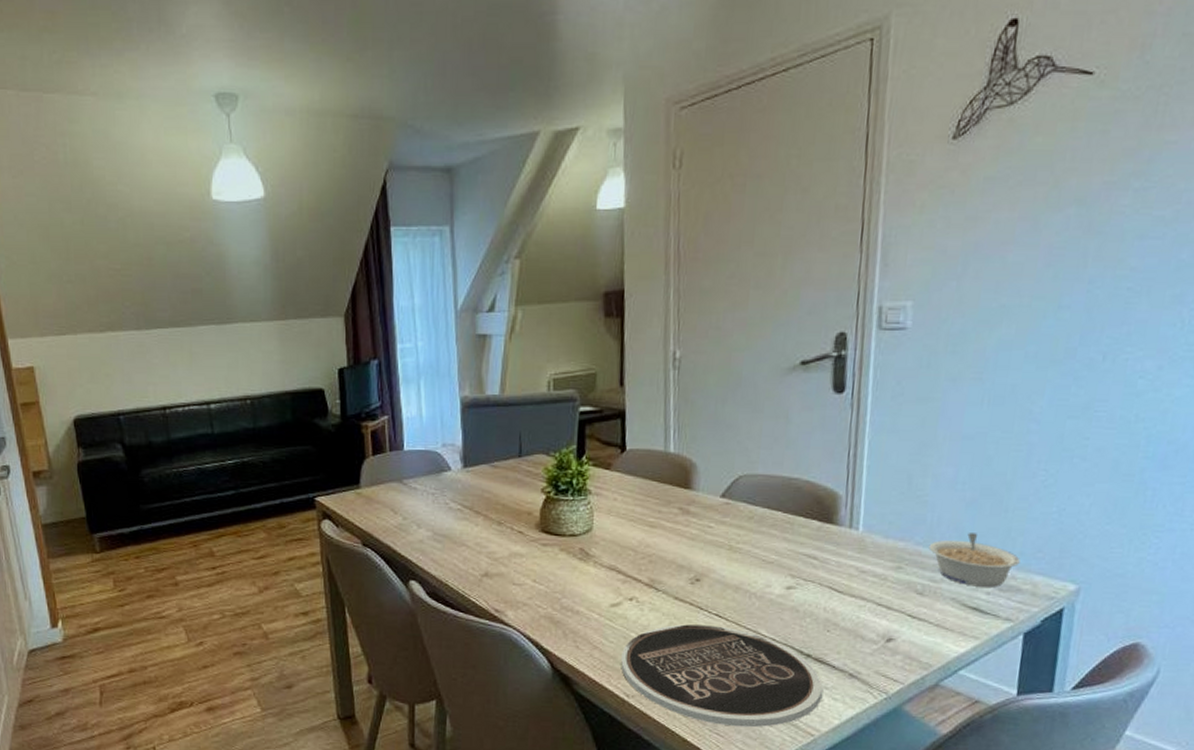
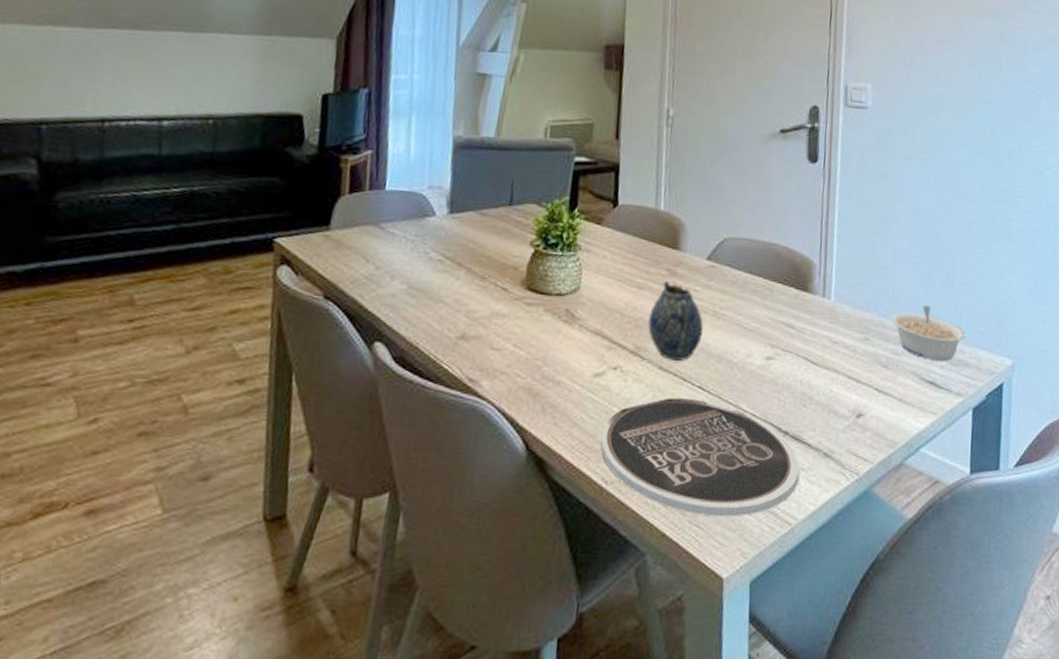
teapot: none [662,518,719,592] -> present [648,280,704,361]

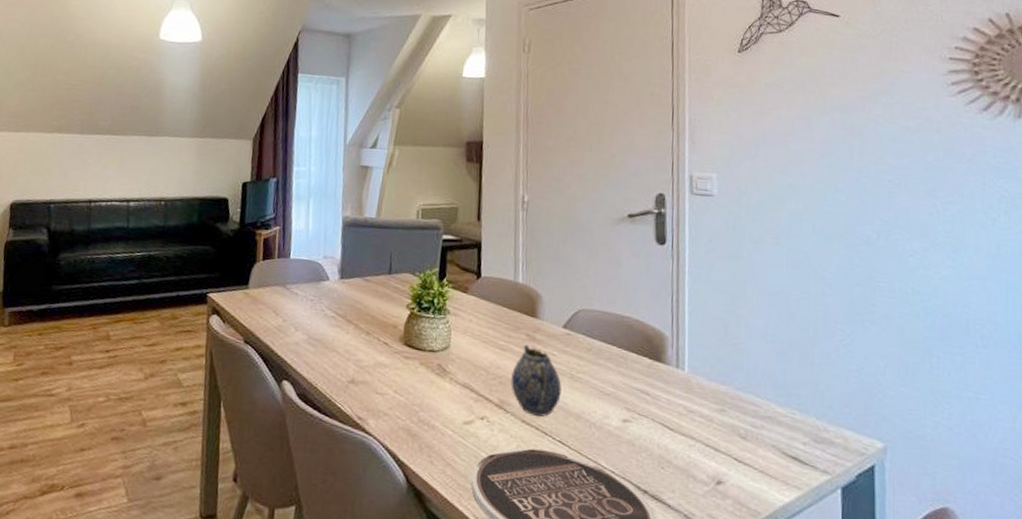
legume: present [891,305,966,361] -> none [747,382,830,438]

